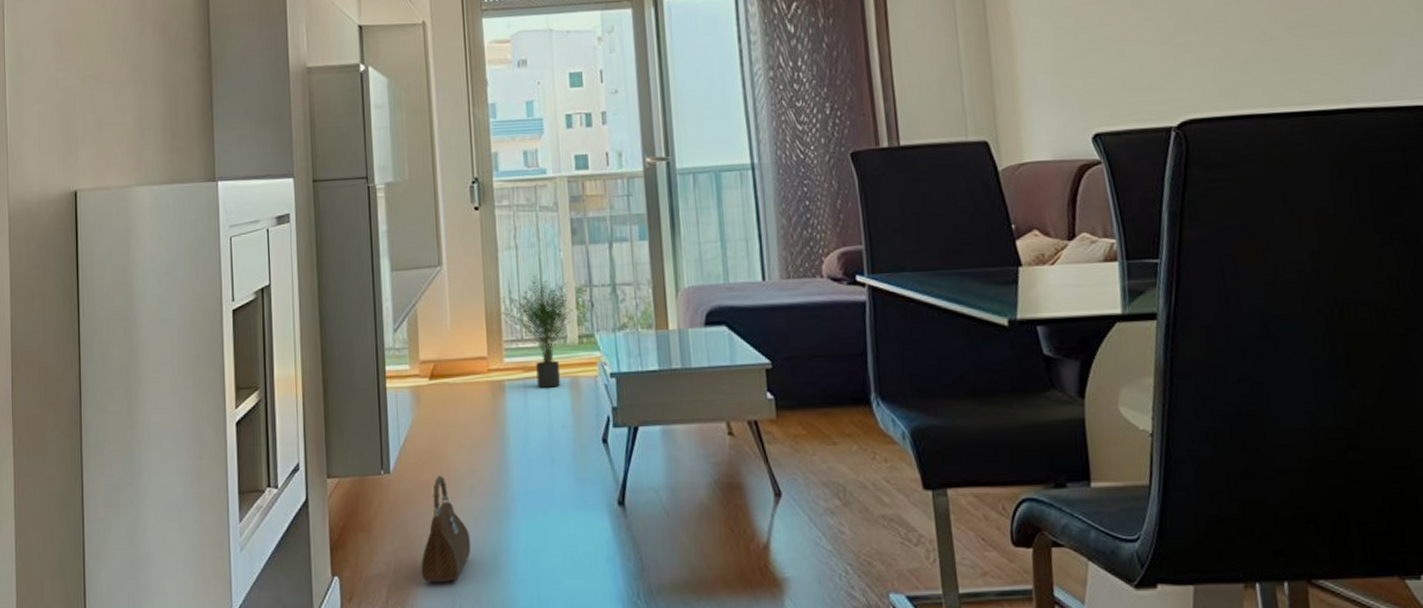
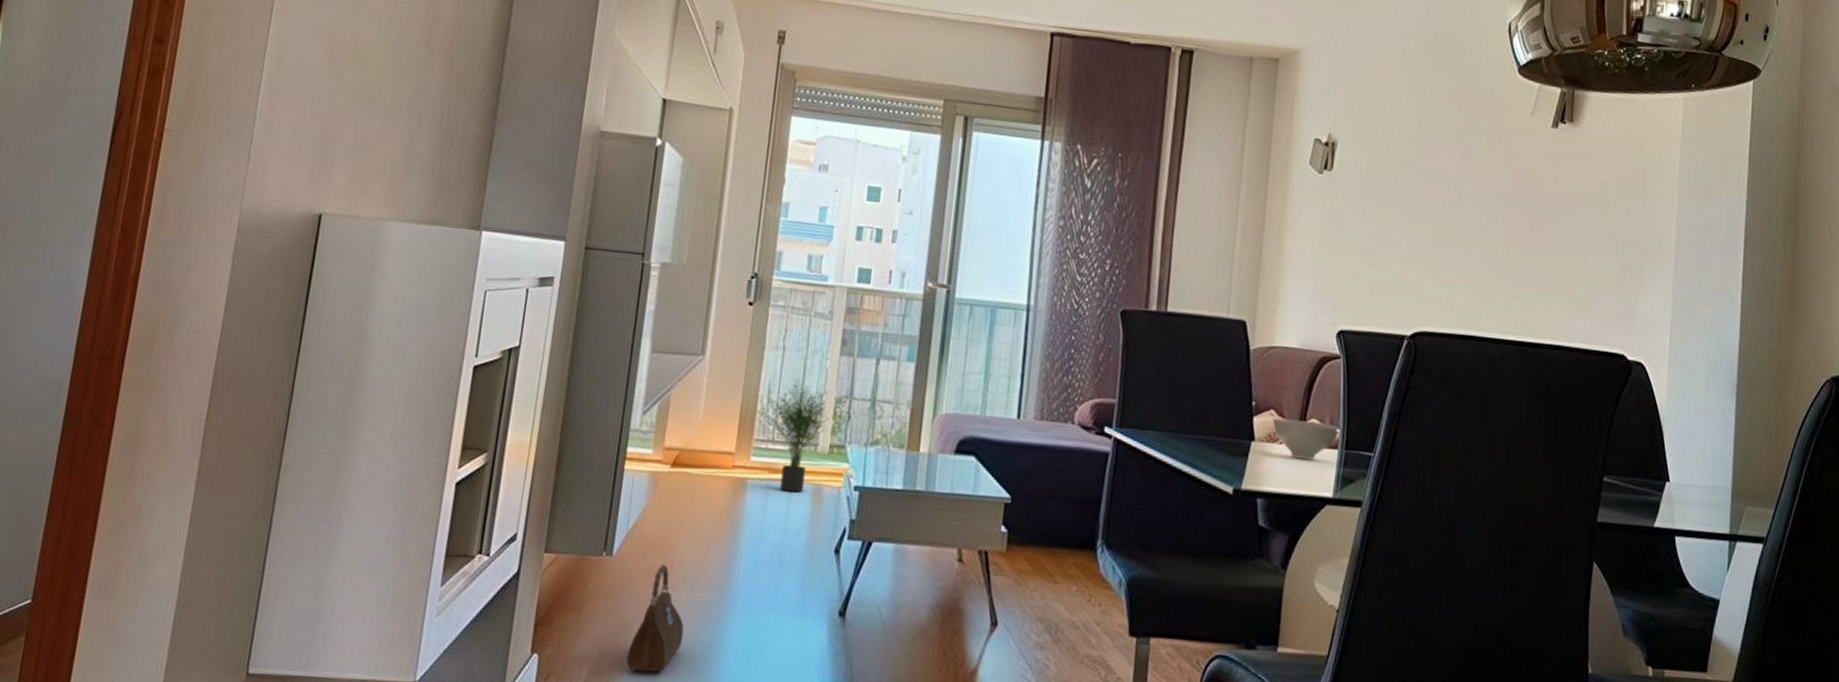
bowl: none [1037,235,1114,278] -> present [1272,418,1338,460]

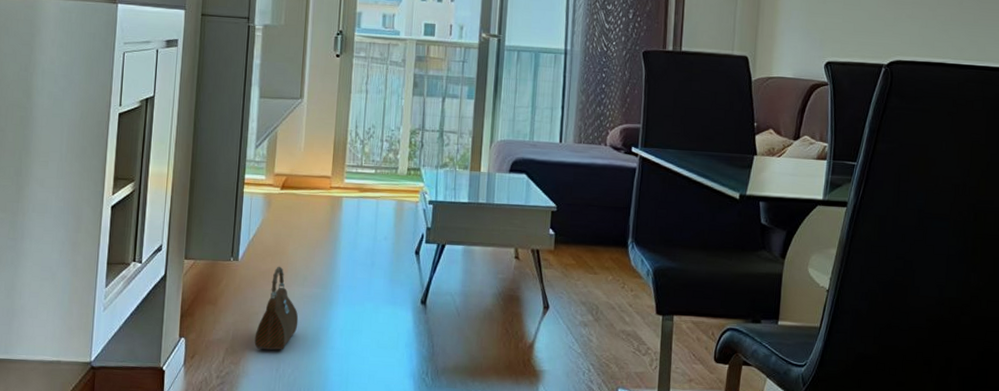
potted plant: present [758,378,830,493] -> none [348,115,407,207]
bowl: present [1272,418,1338,460] -> none [771,136,827,169]

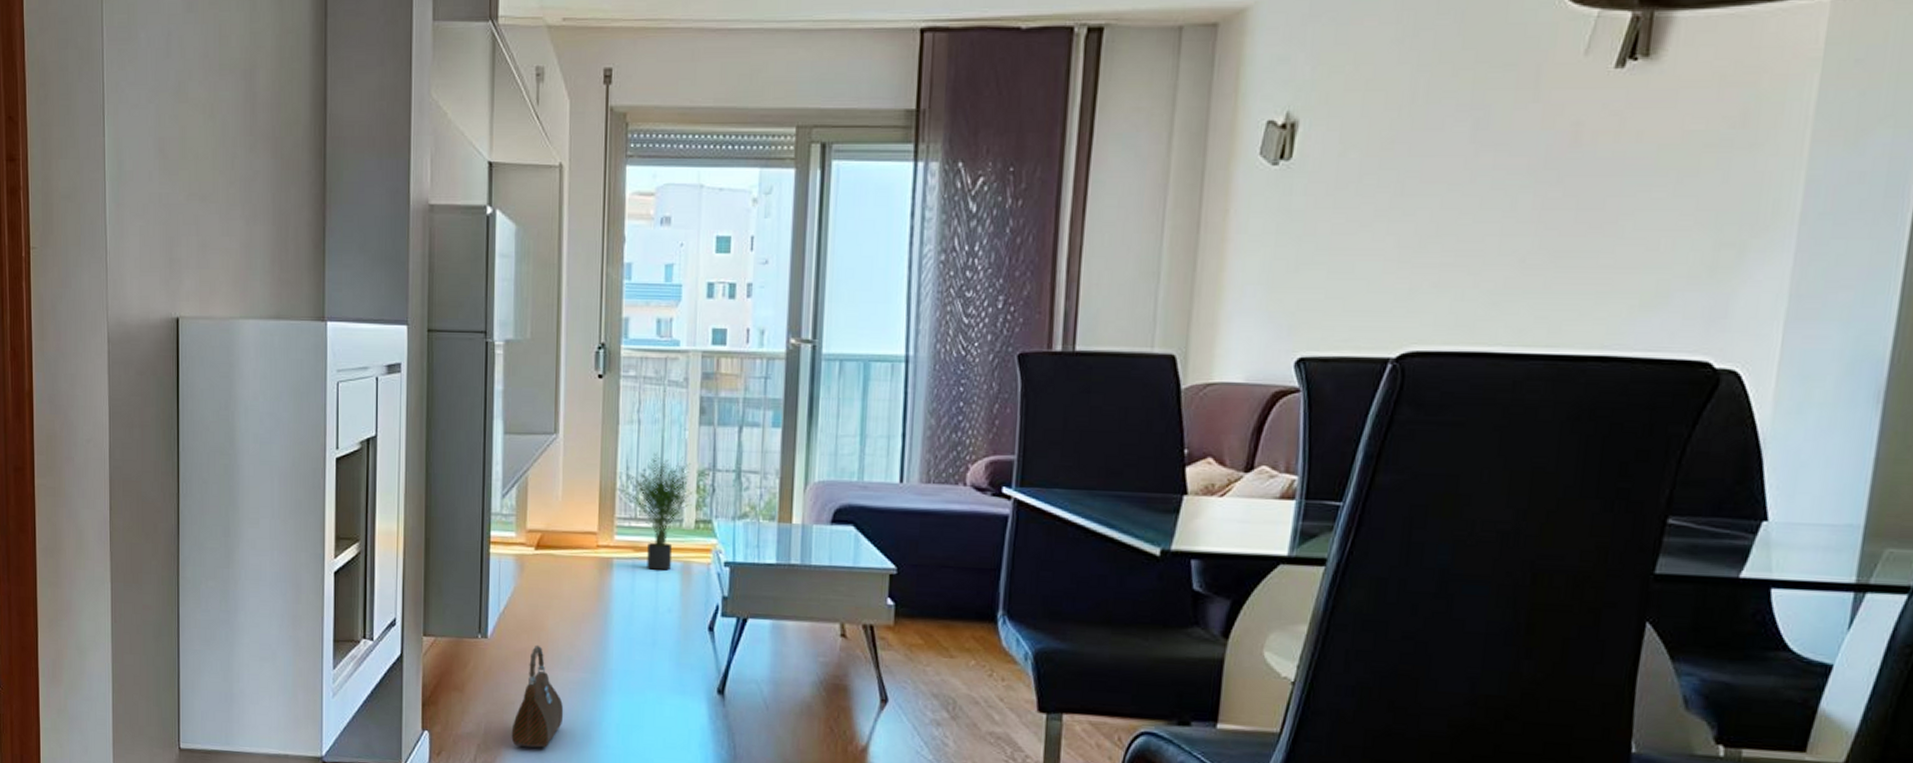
potted plant: none [348,115,407,207] -> present [617,452,693,570]

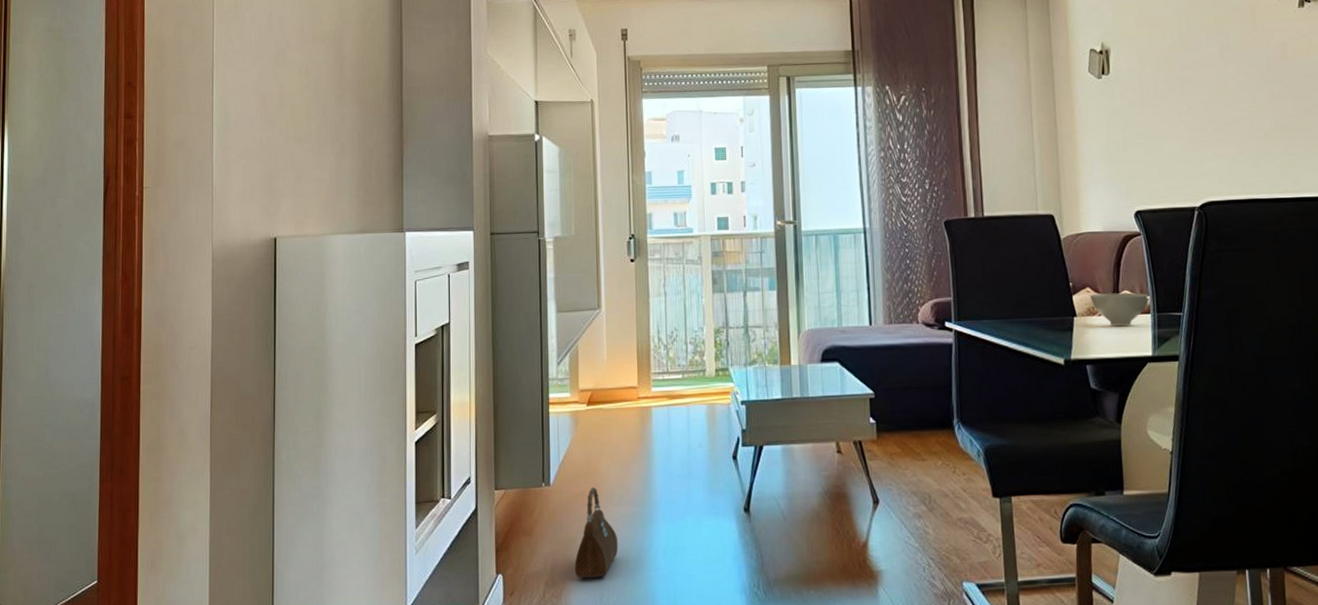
potted plant: present [617,452,693,570] -> none [651,317,712,413]
bowl: none [1210,467,1296,513] -> present [1089,292,1148,326]

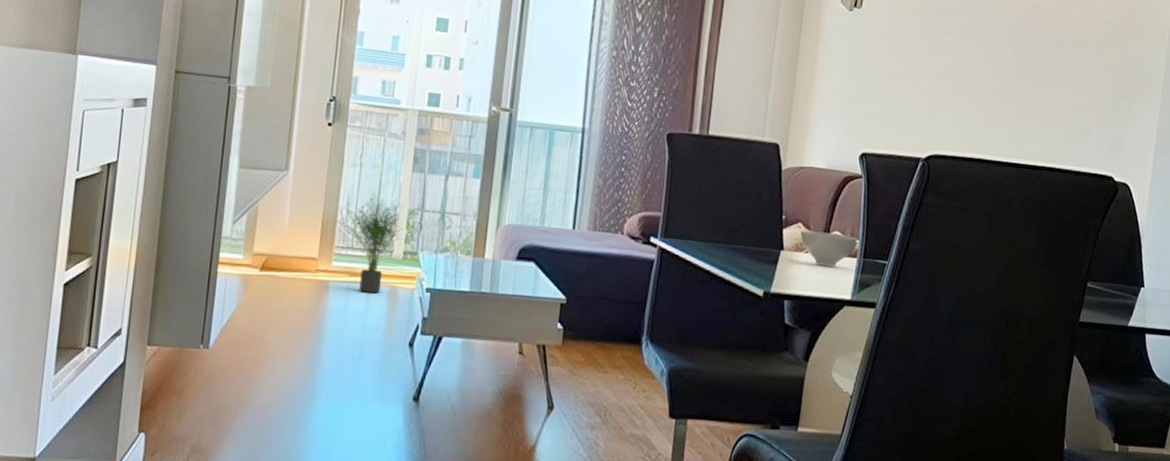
handbag: present [574,487,619,578] -> none [224,355,276,449]
potted plant: none [651,317,712,413] -> present [338,192,404,294]

